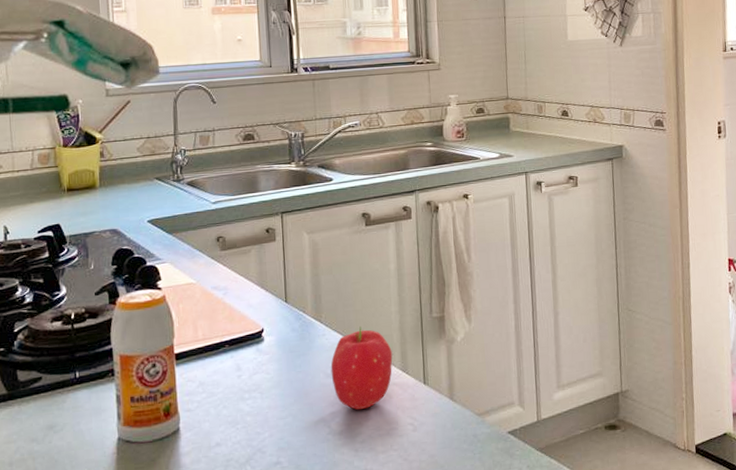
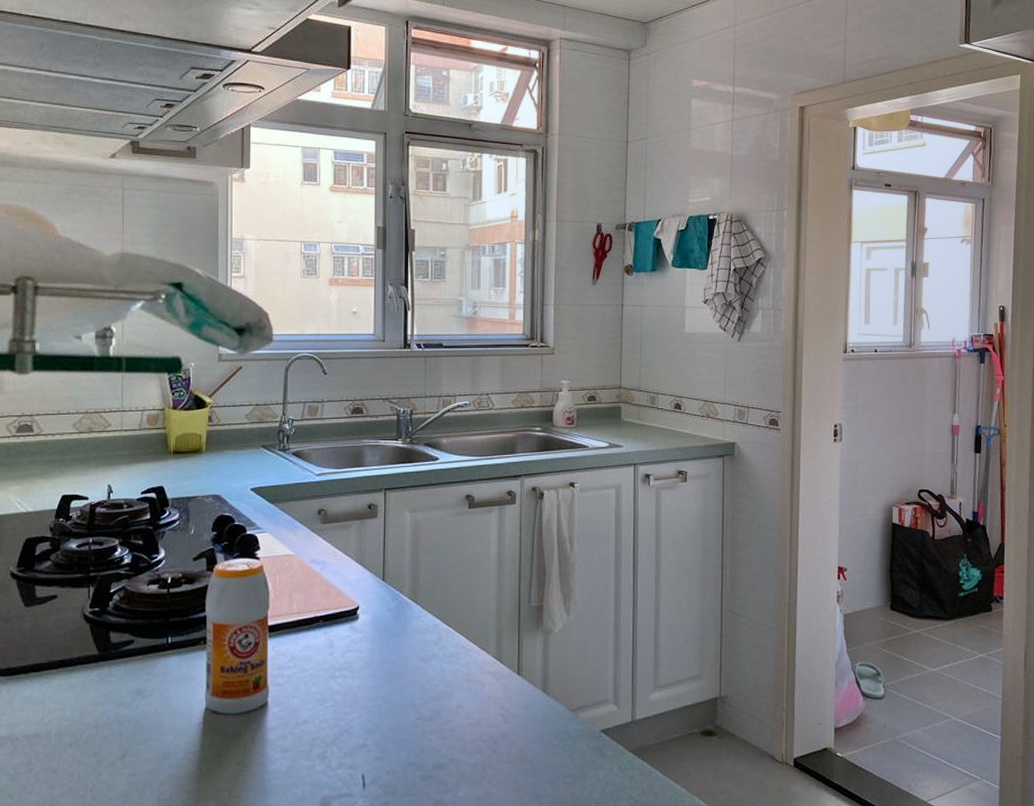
fruit: present [330,326,393,410] -> none [424,611,488,696]

